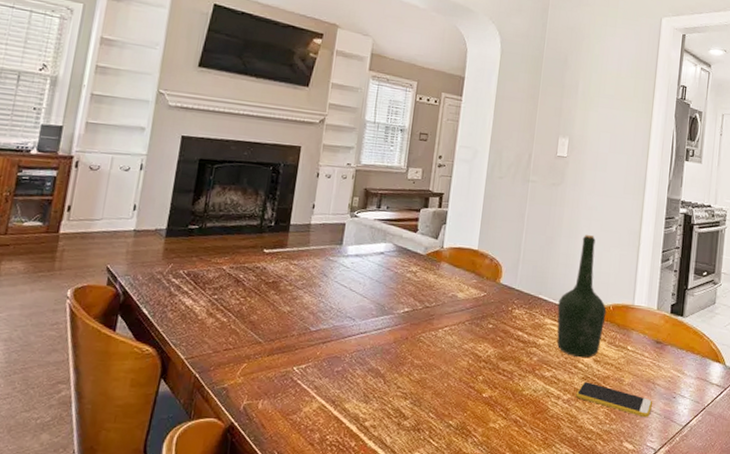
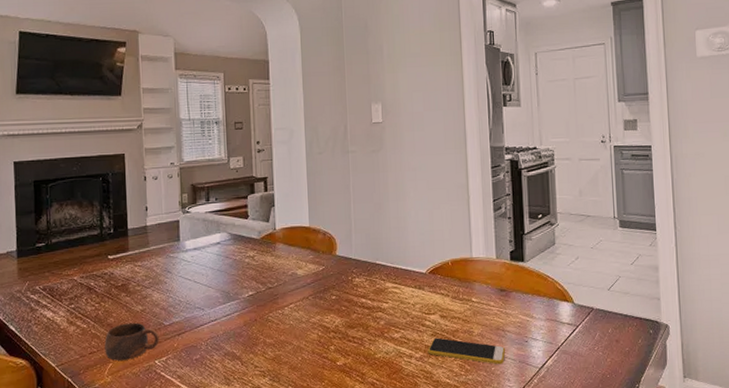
cup: none [241,322,303,362] -> present [104,322,159,361]
bottle: present [556,235,607,358] -> none [396,196,446,316]

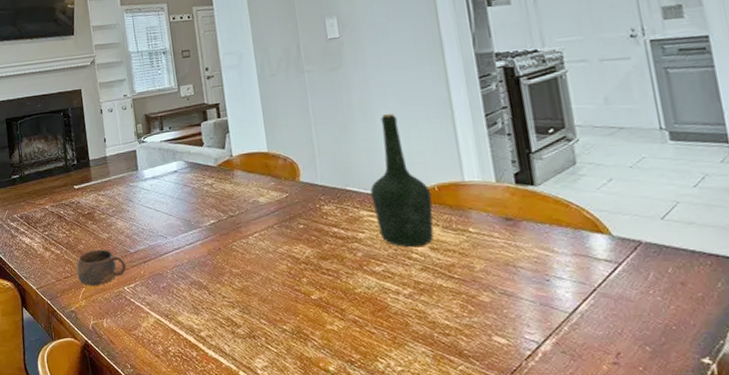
bottle: none [396,196,446,316] -> present [370,114,434,248]
smartphone: present [427,337,506,365] -> none [417,272,521,307]

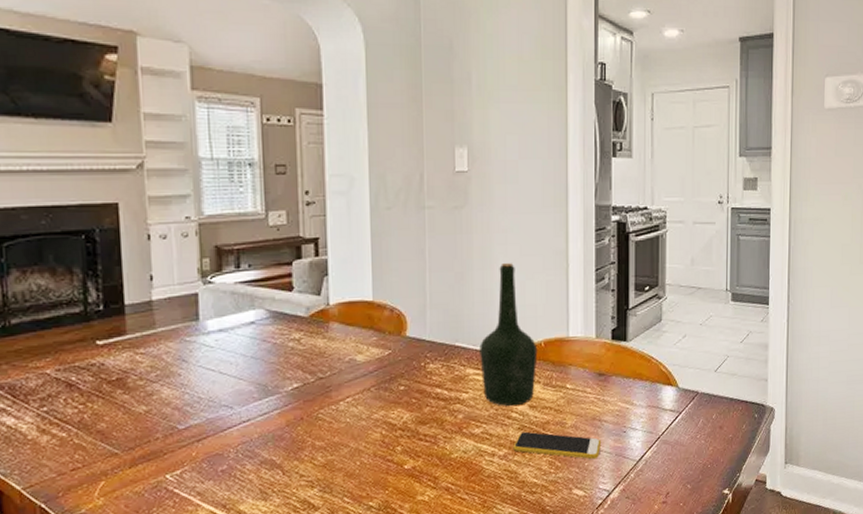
cup: present [76,249,127,285] -> none [93,427,171,478]
smartphone: none [417,272,521,307] -> present [513,431,602,460]

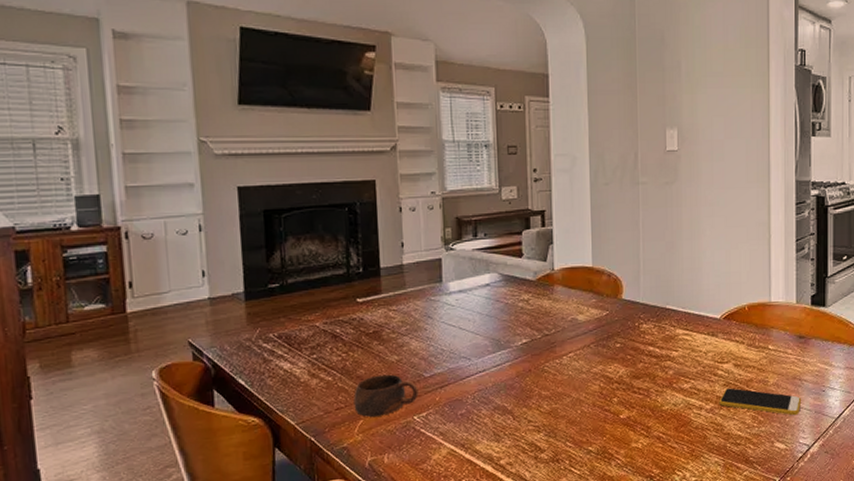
cup: none [93,427,171,478] -> present [353,374,418,417]
bottle: present [480,263,538,407] -> none [688,234,742,365]

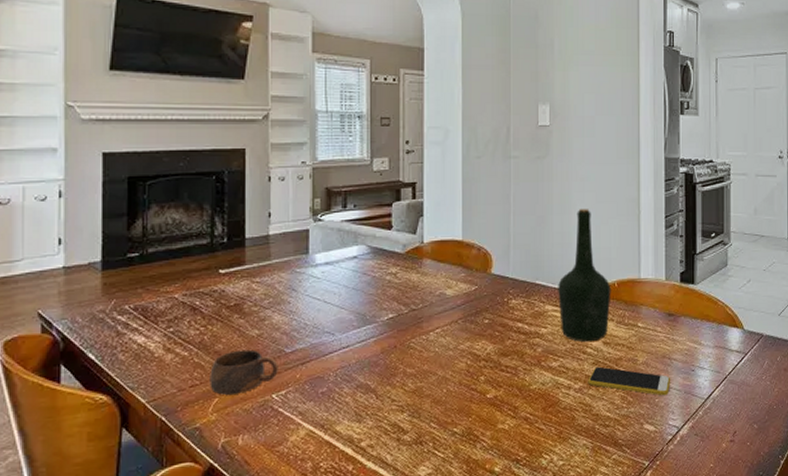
bottle: none [688,234,742,365] -> present [558,209,611,342]

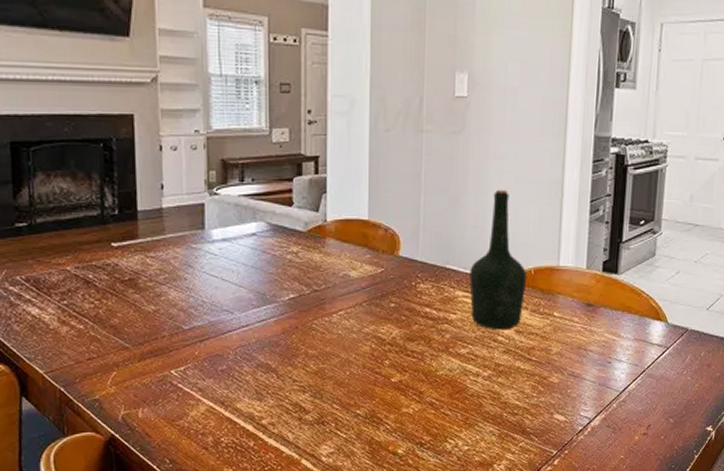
cup: present [210,349,278,395] -> none [106,325,176,369]
smartphone: present [588,366,671,396] -> none [497,355,586,387]

